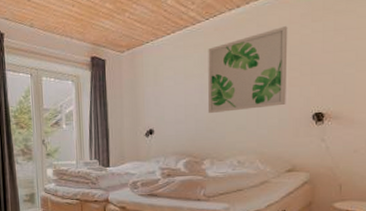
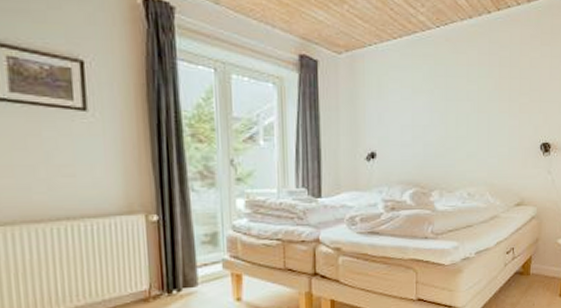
wall art: present [207,26,288,113] -> none [437,46,519,136]

